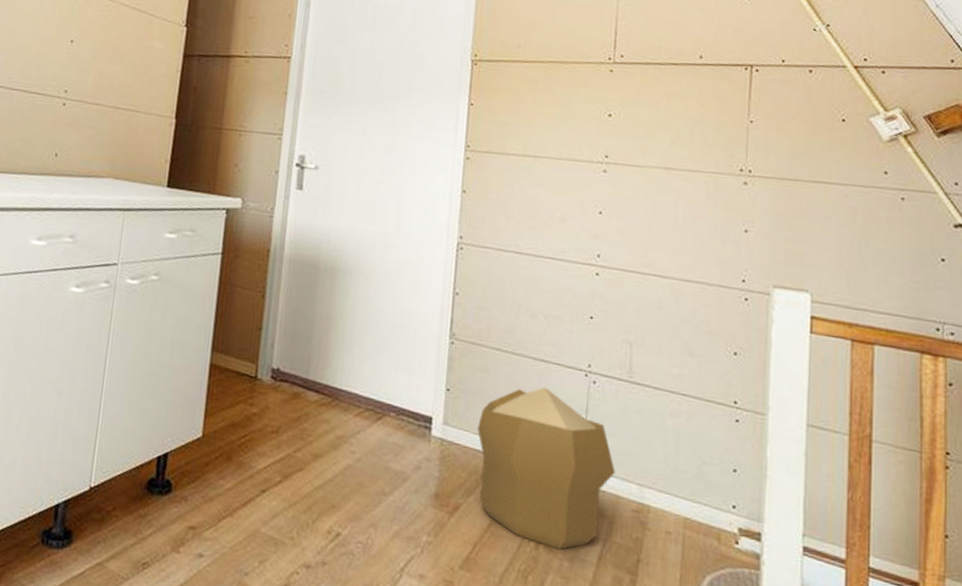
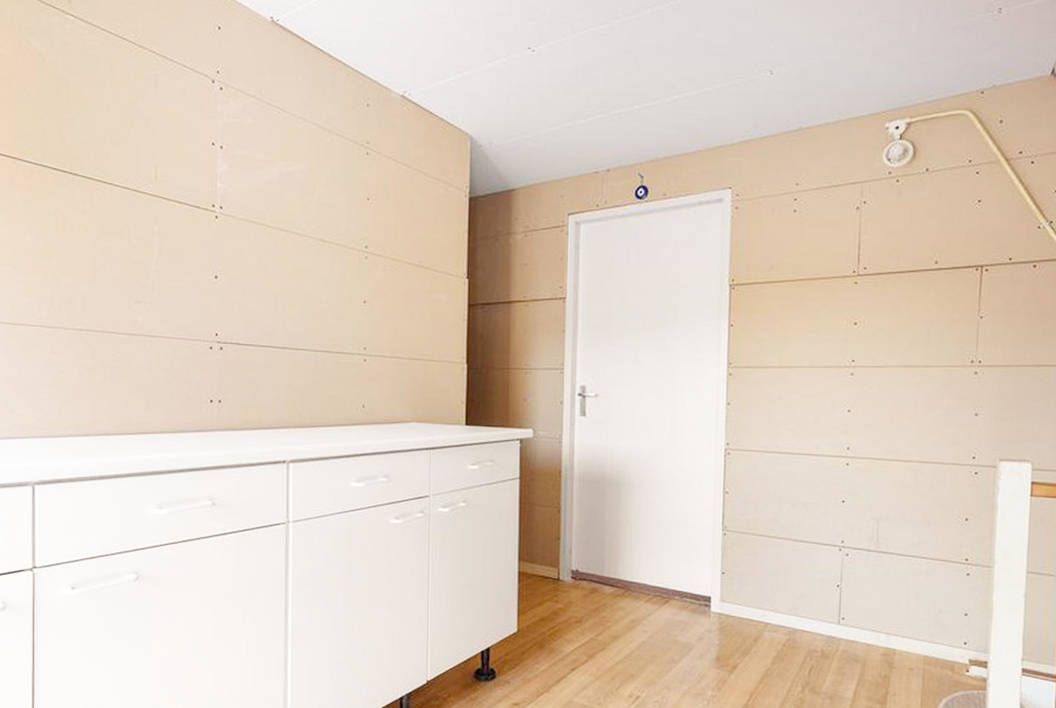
pouf: present [477,387,615,550] -> none [750,563,866,691]

